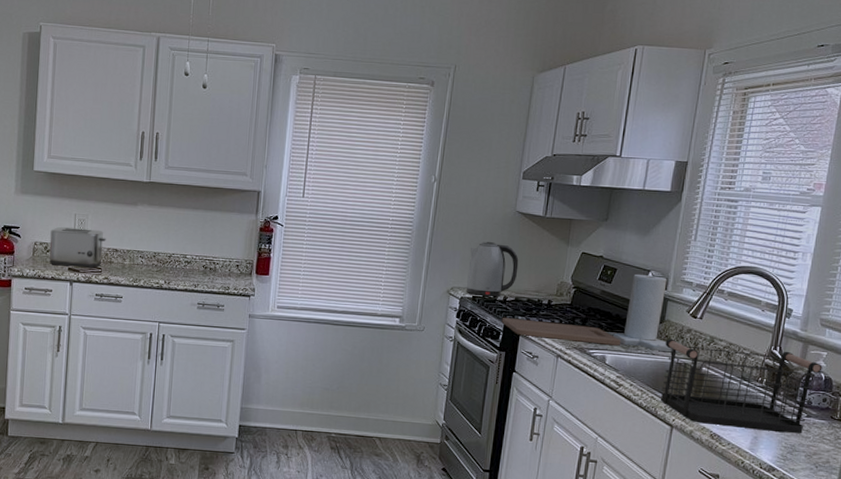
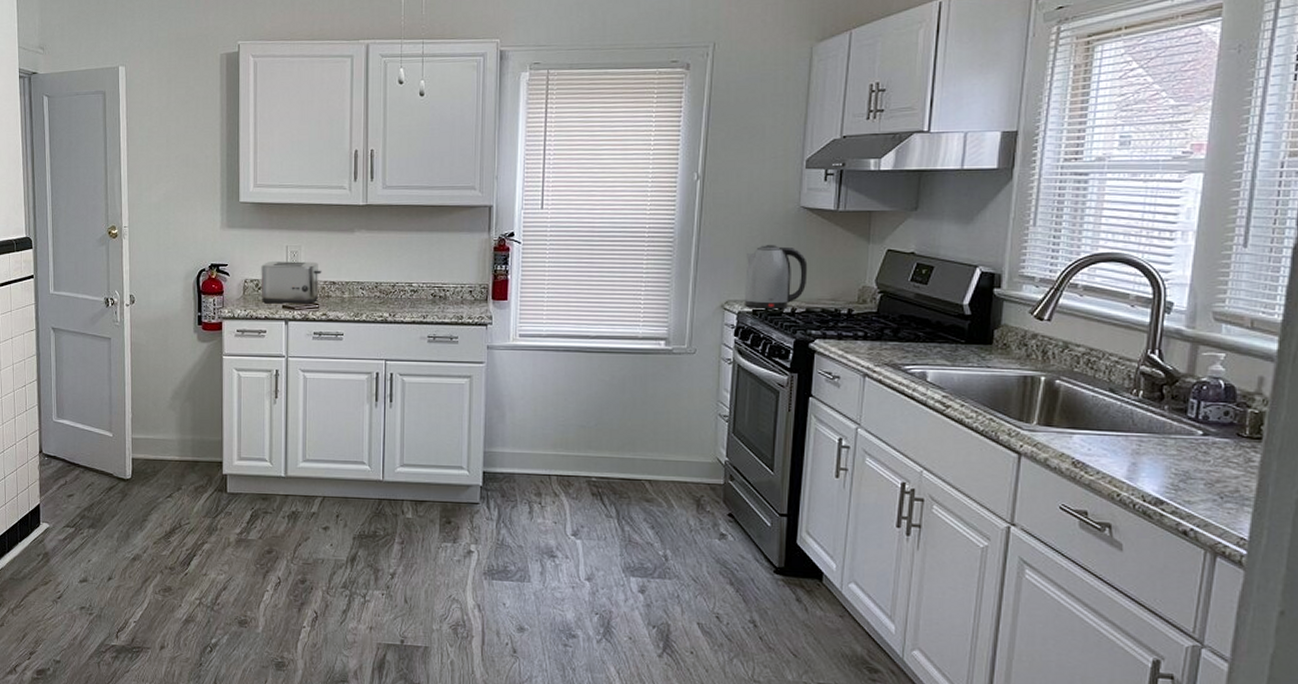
cutting board: present [501,317,621,346] -> none [791,332,946,359]
paper towel: present [613,274,680,353] -> none [935,271,1024,364]
dish rack: present [660,338,823,434] -> none [1001,347,1220,457]

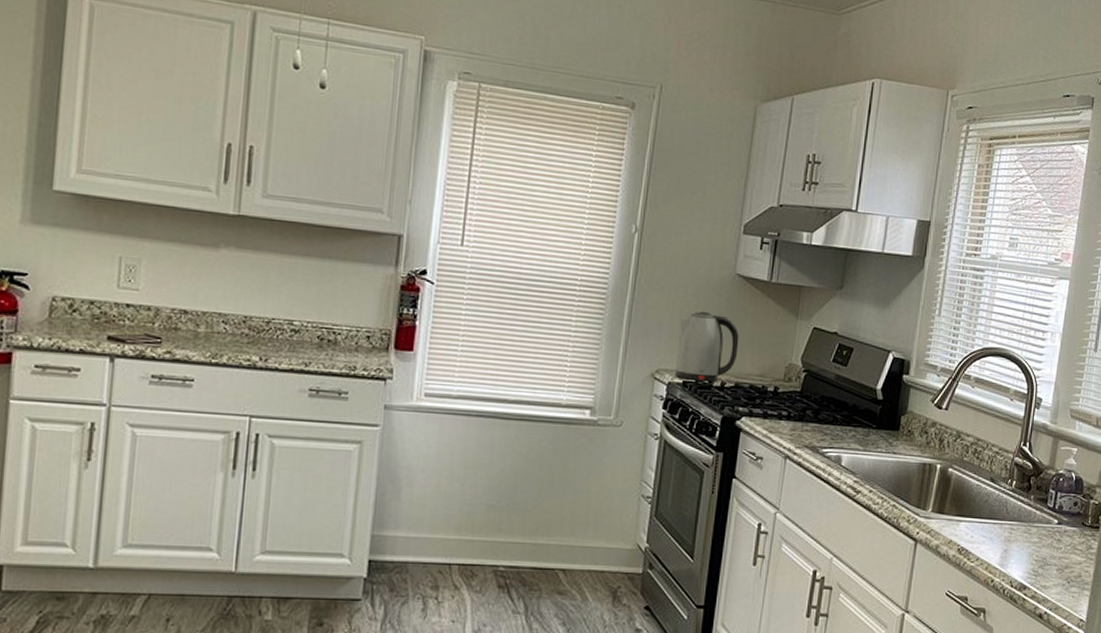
toaster: present [261,260,322,305] -> none [76,274,169,338]

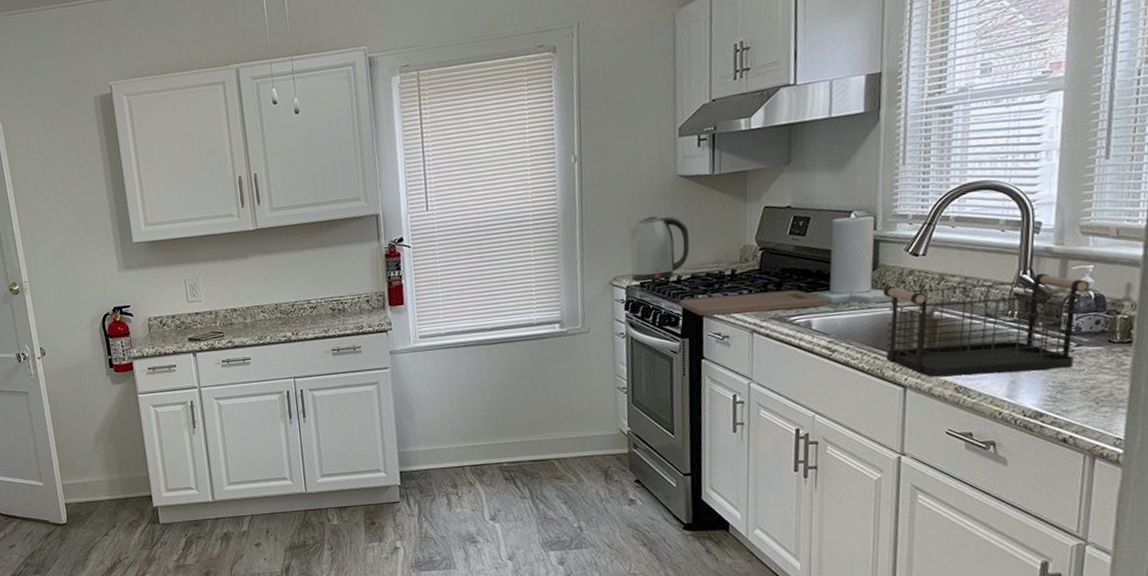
cutting board: none [718,408,859,443] -> present [678,290,828,316]
paper towel: none [850,354,924,451] -> present [817,215,903,304]
dish rack: none [902,433,1073,545] -> present [883,272,1090,377]

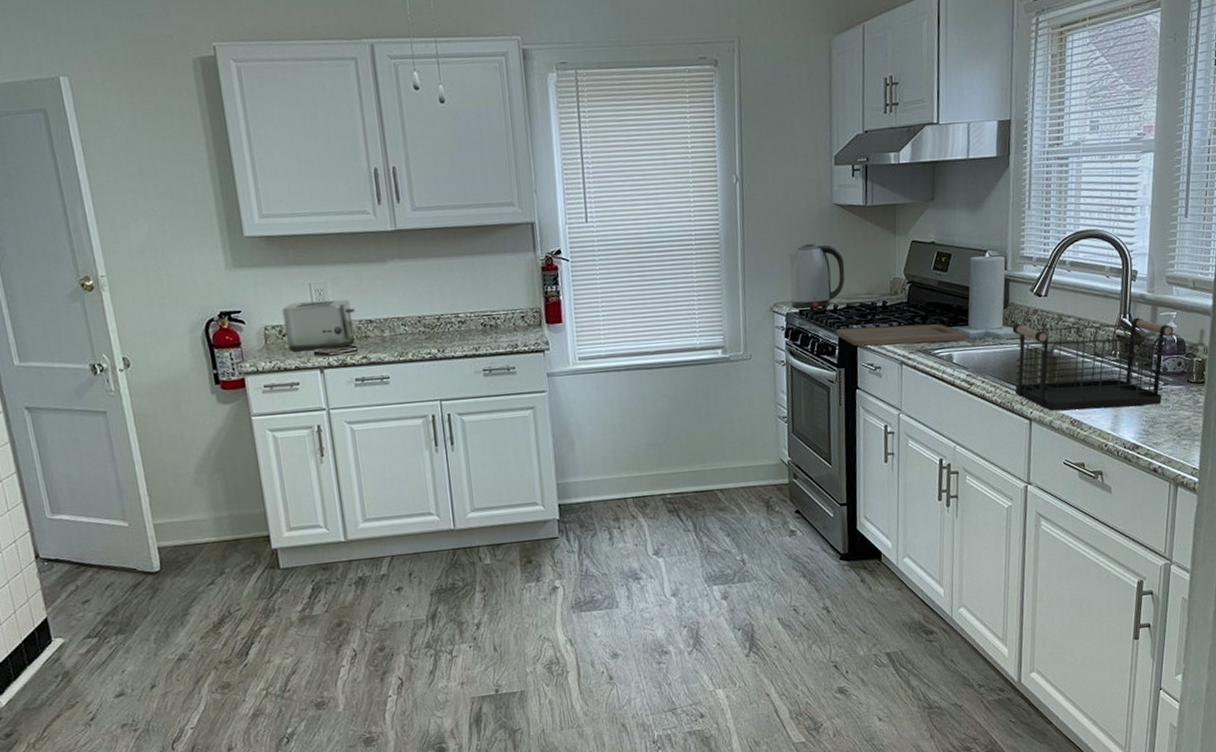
toaster: none [162,291,222,339] -> present [282,299,356,352]

